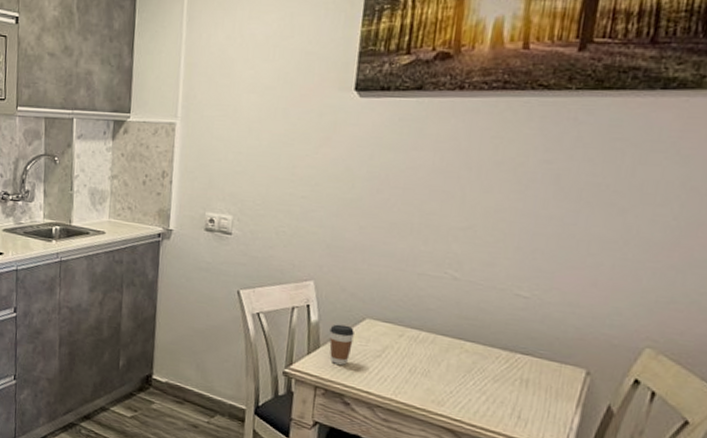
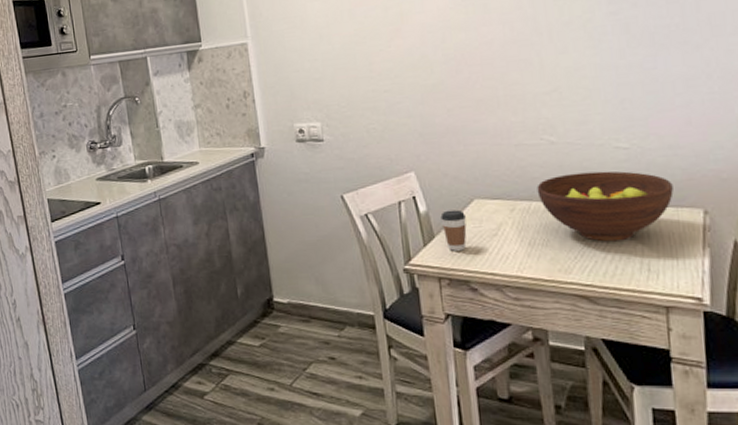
fruit bowl: none [429,311,563,385] -> present [537,171,674,242]

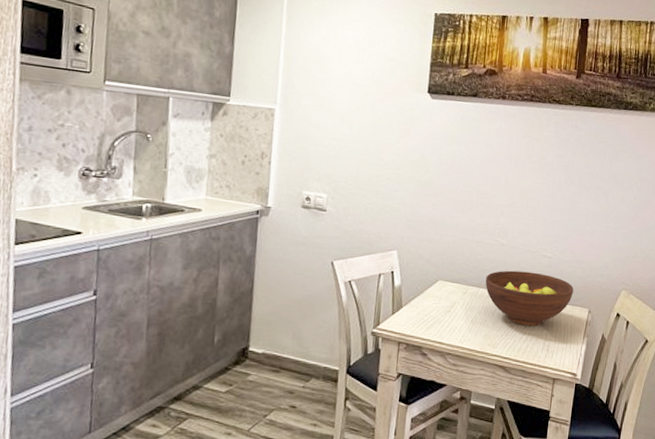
coffee cup: present [440,209,467,251] -> none [410,286,430,321]

